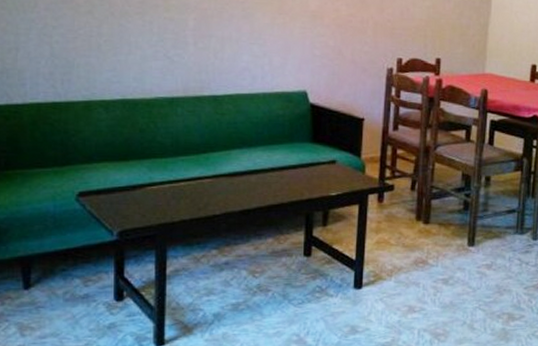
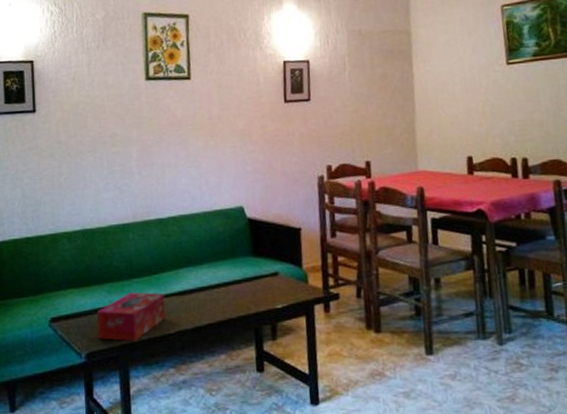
tissue box: none [133,170,213,221] -> present [96,292,165,342]

